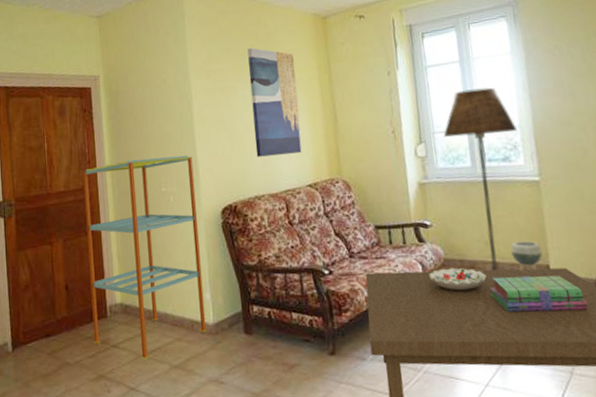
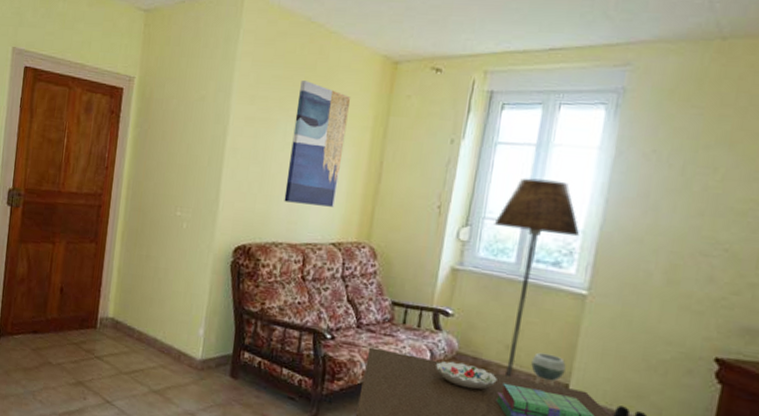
shelving unit: present [82,155,207,362] -> none [78,174,215,380]

